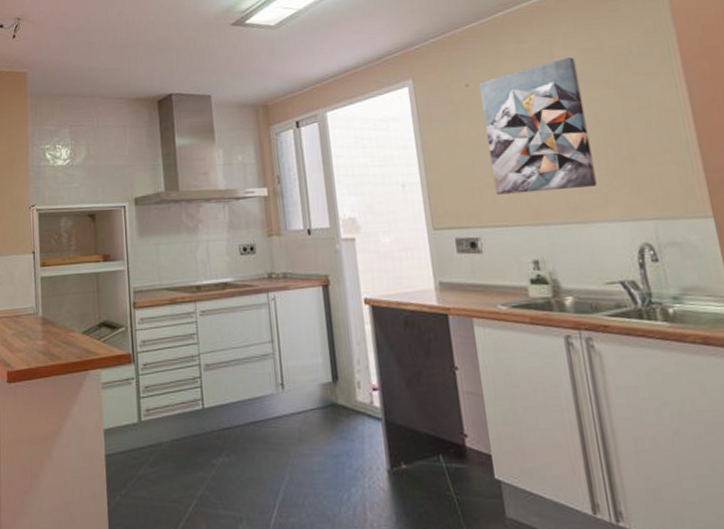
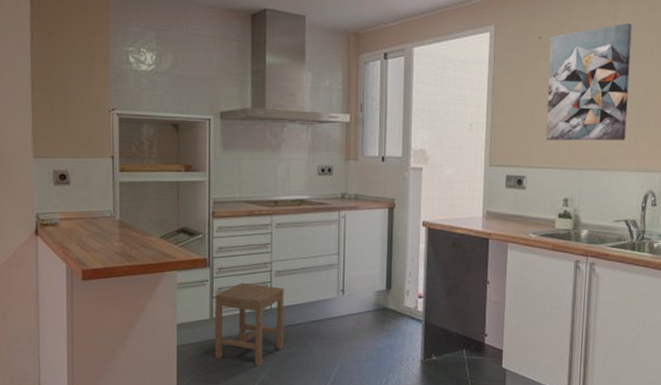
stool: none [142,379,222,479] -> present [215,282,284,366]

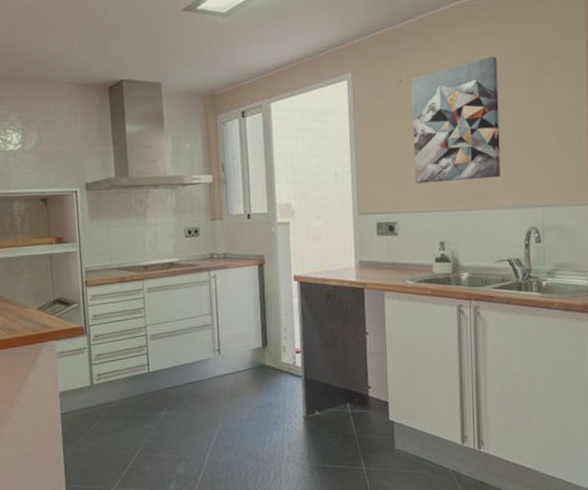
stool: present [215,282,284,366] -> none [93,348,164,430]

